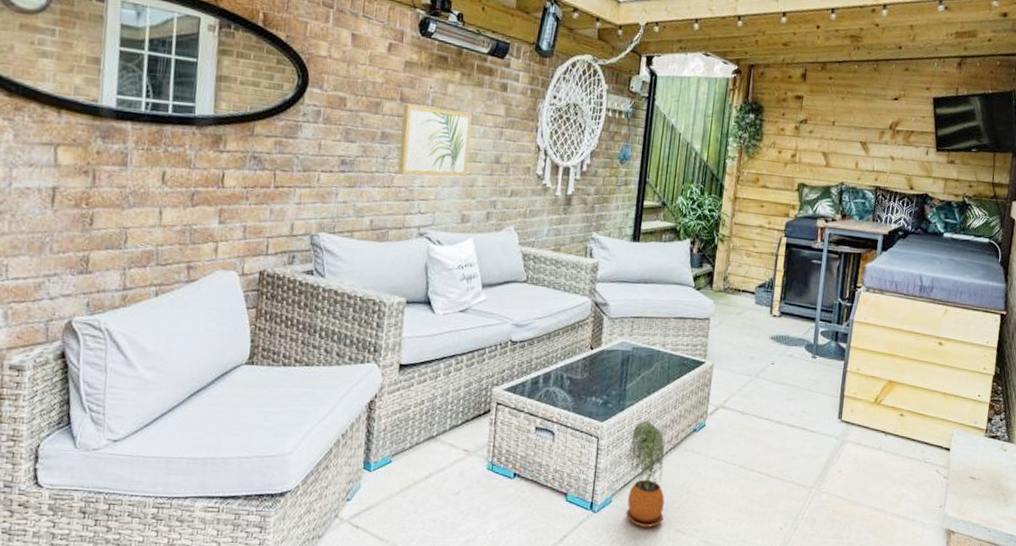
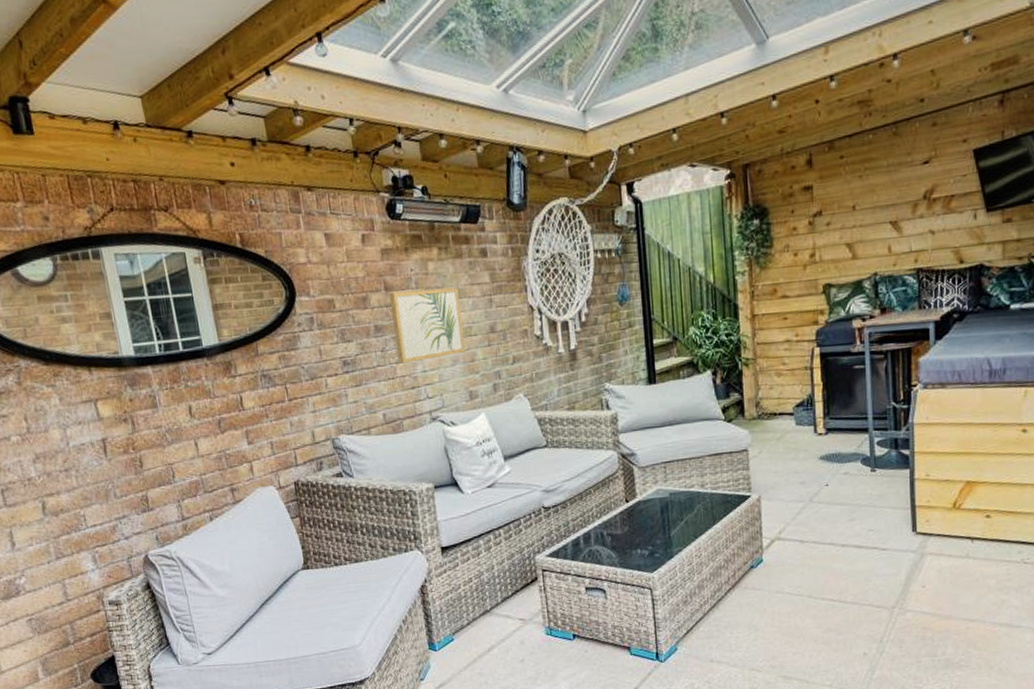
potted plant: present [625,420,665,527] -> none [685,564,735,670]

